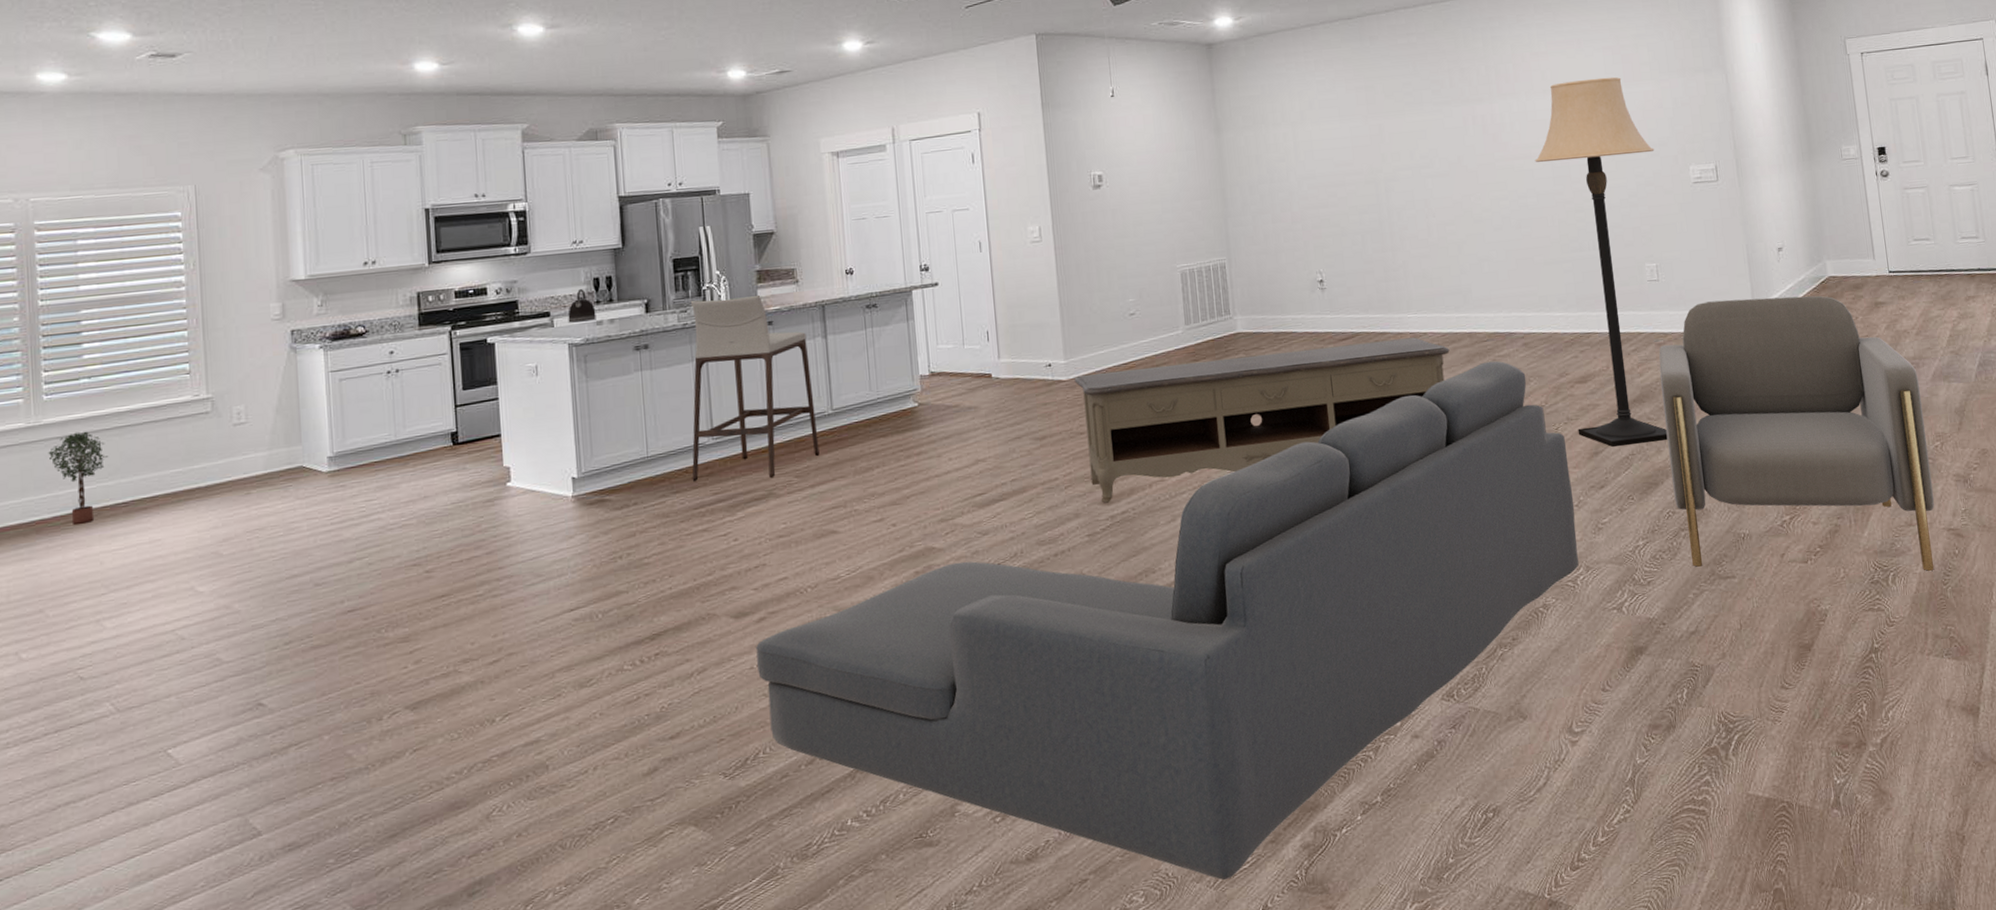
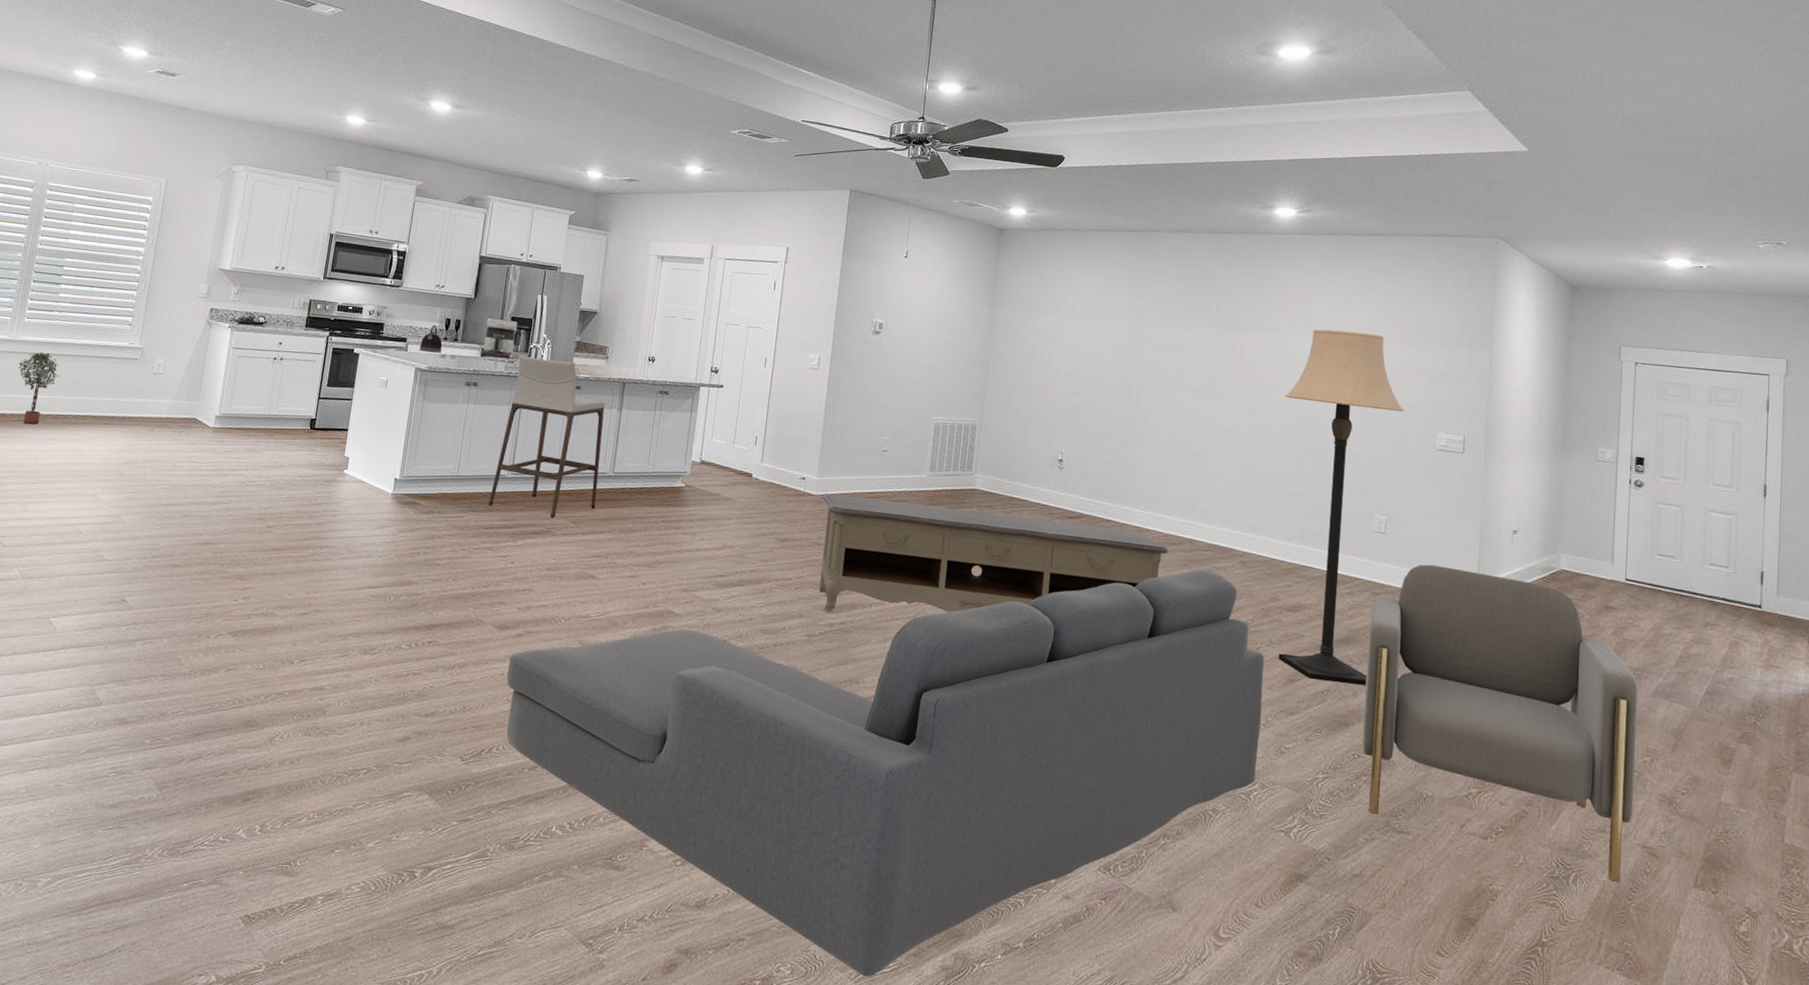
coffee maker: none [643,262,685,313] -> present [480,317,518,359]

